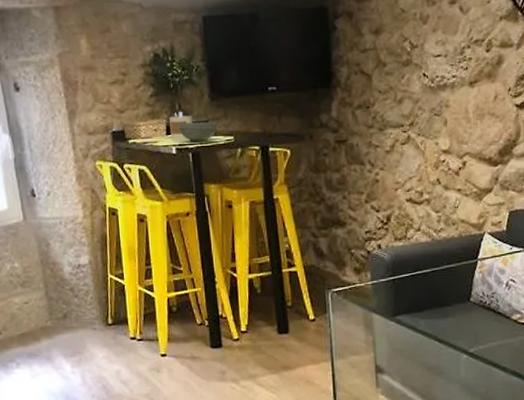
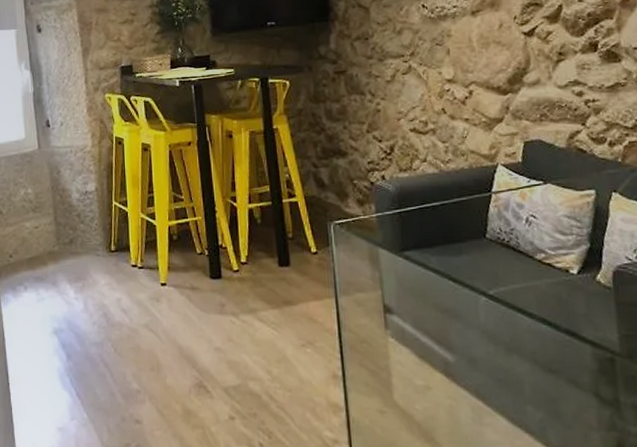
candle: present [169,112,193,141] -> none [174,47,196,74]
bowl: present [177,121,218,143] -> none [181,55,219,76]

